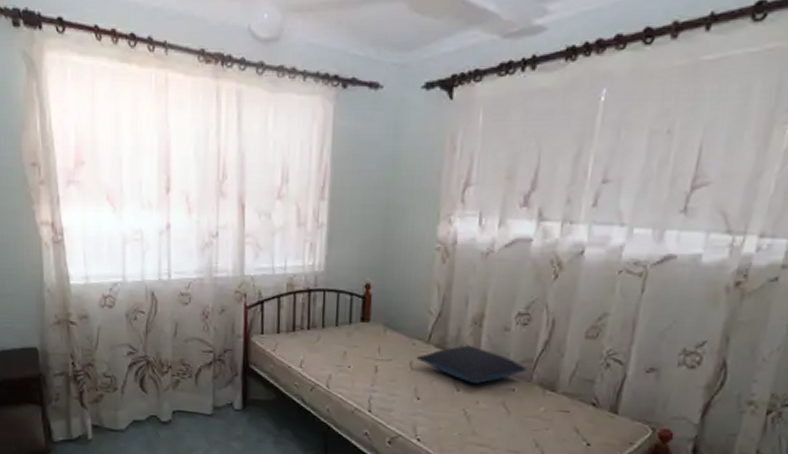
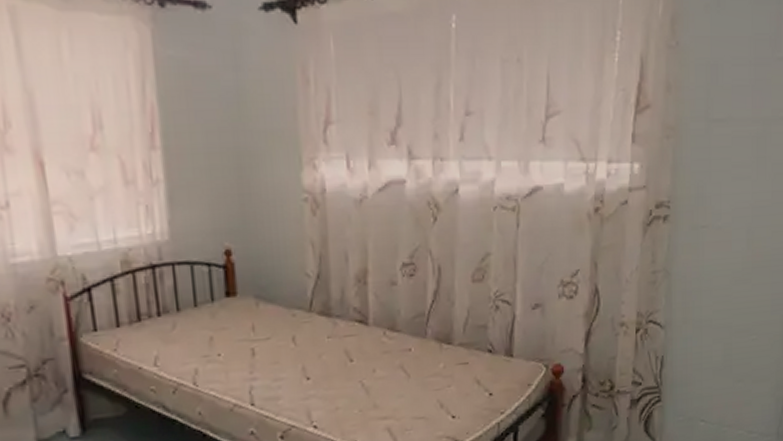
pillow: present [416,346,527,384] -> none [298,308,420,350]

